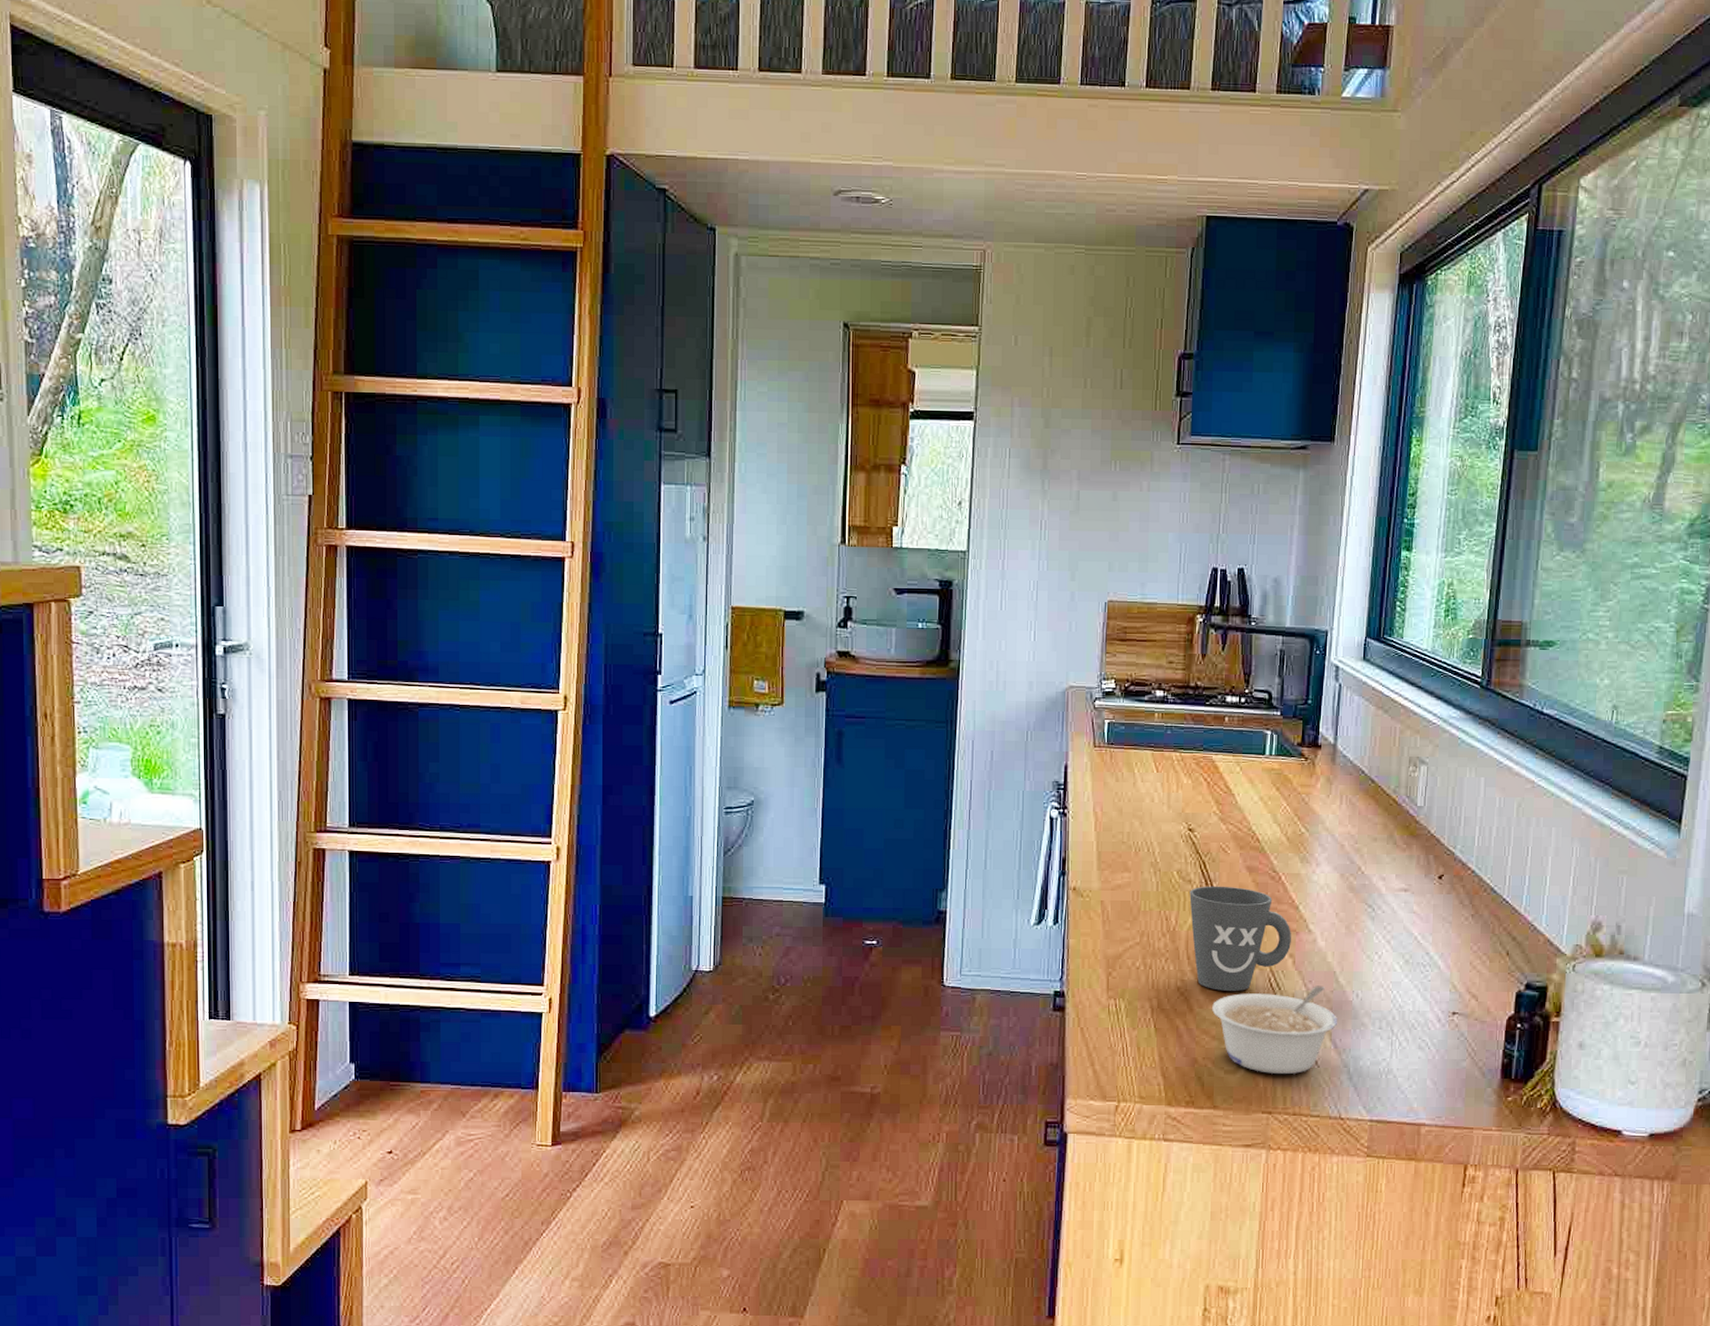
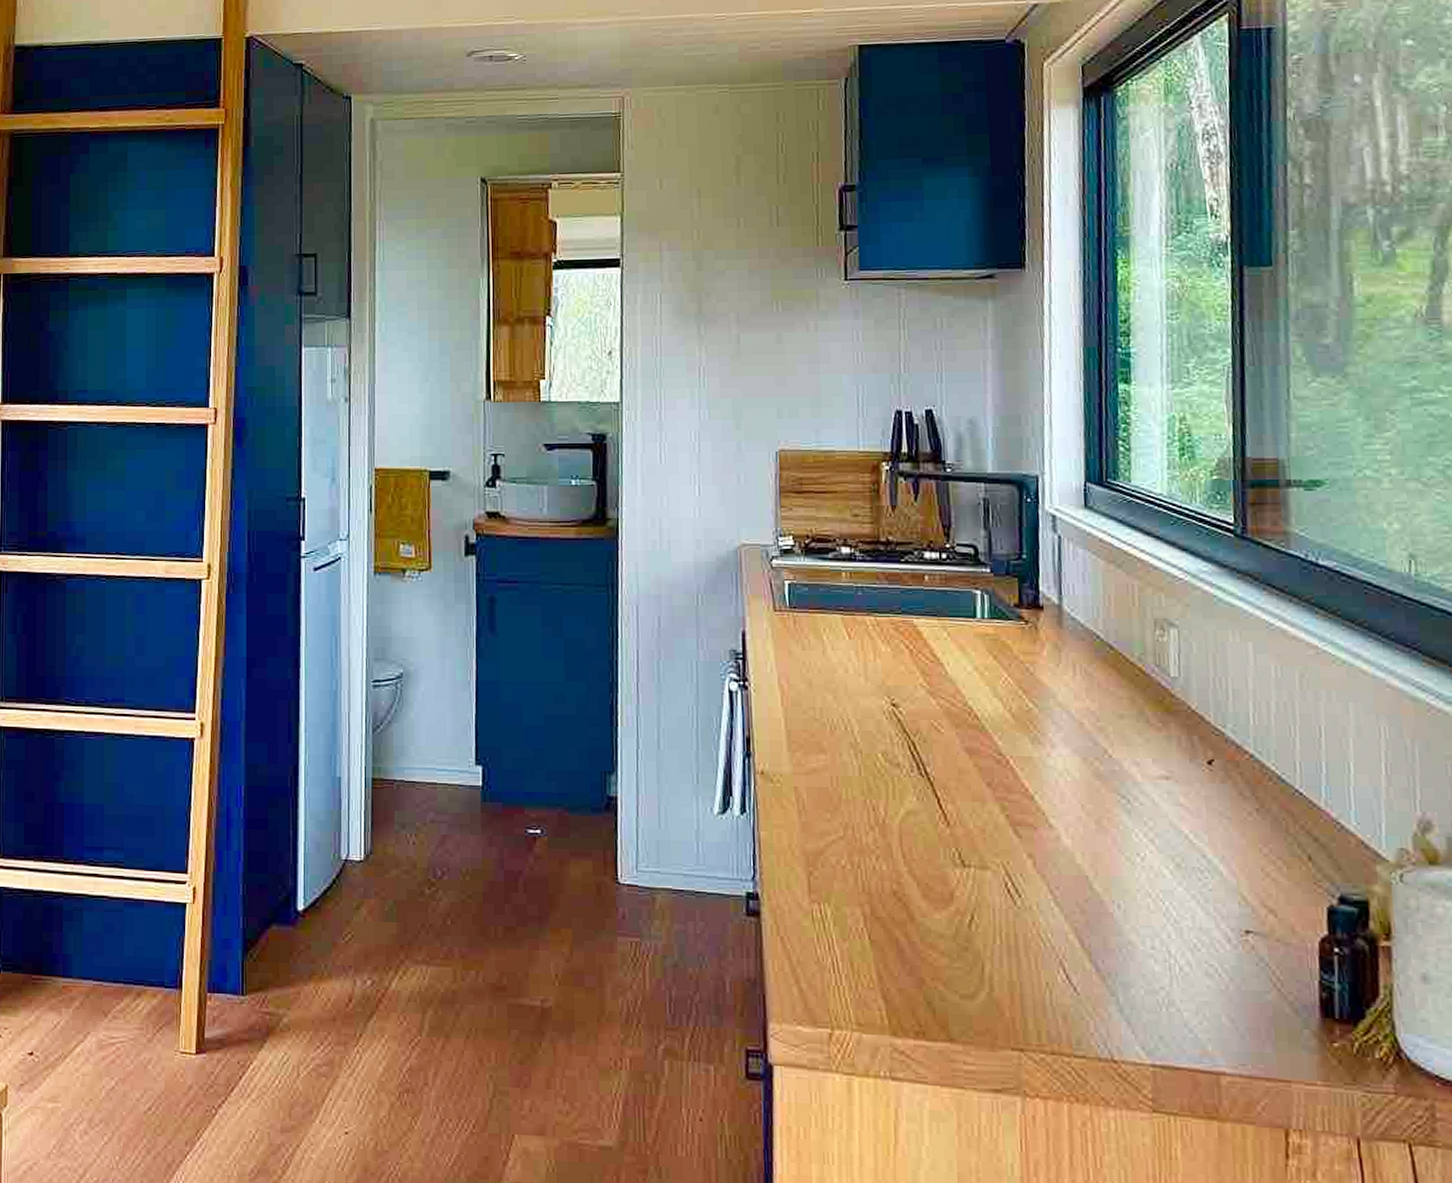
mug: present [1189,886,1291,991] -> none [899,770,1029,897]
legume: present [1211,985,1337,1075] -> none [936,893,1097,1003]

